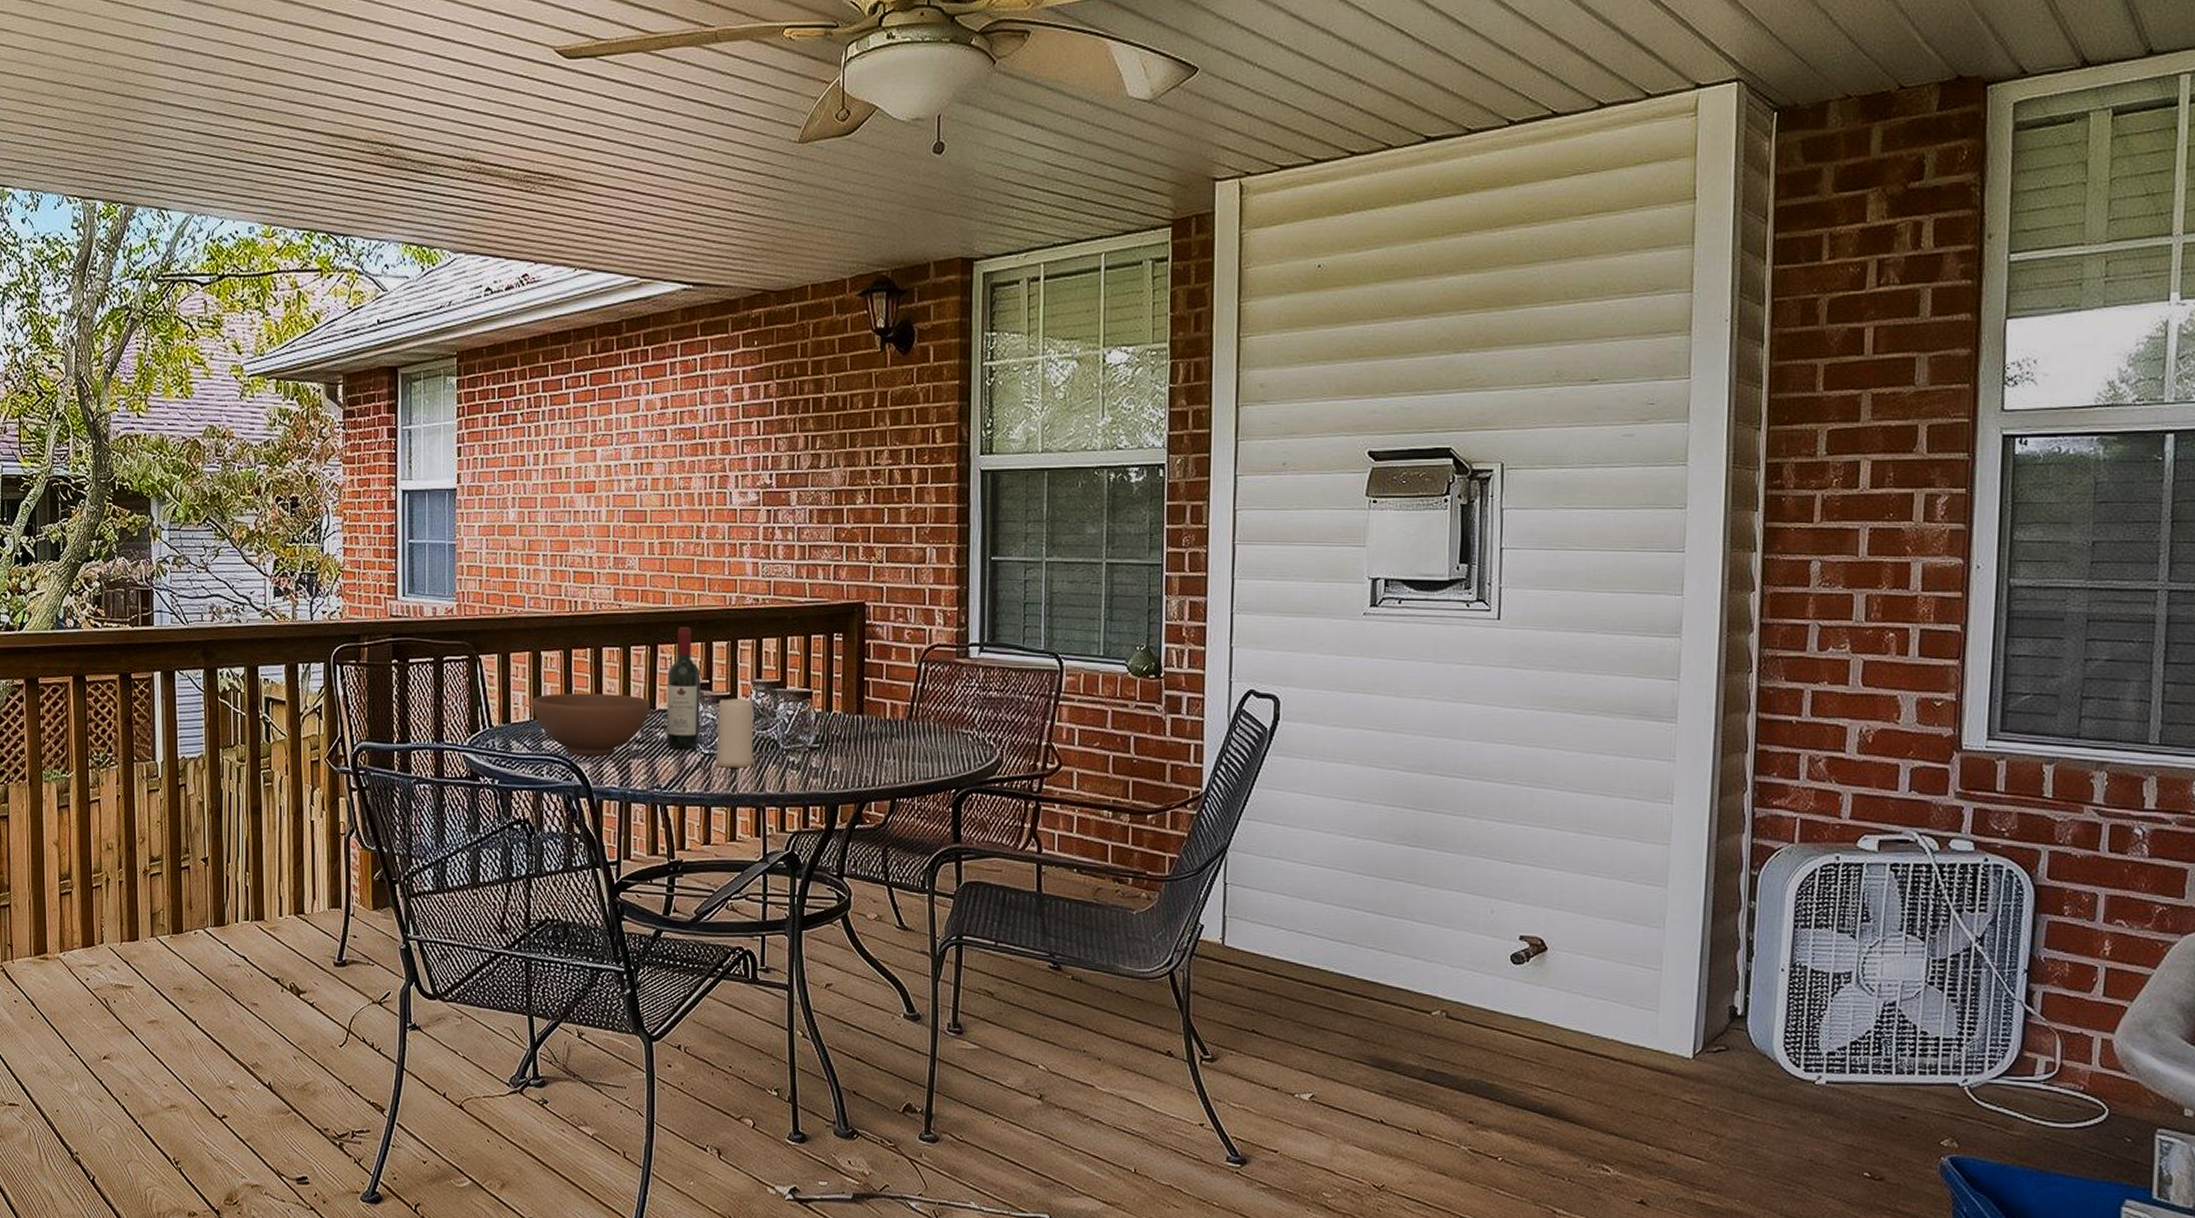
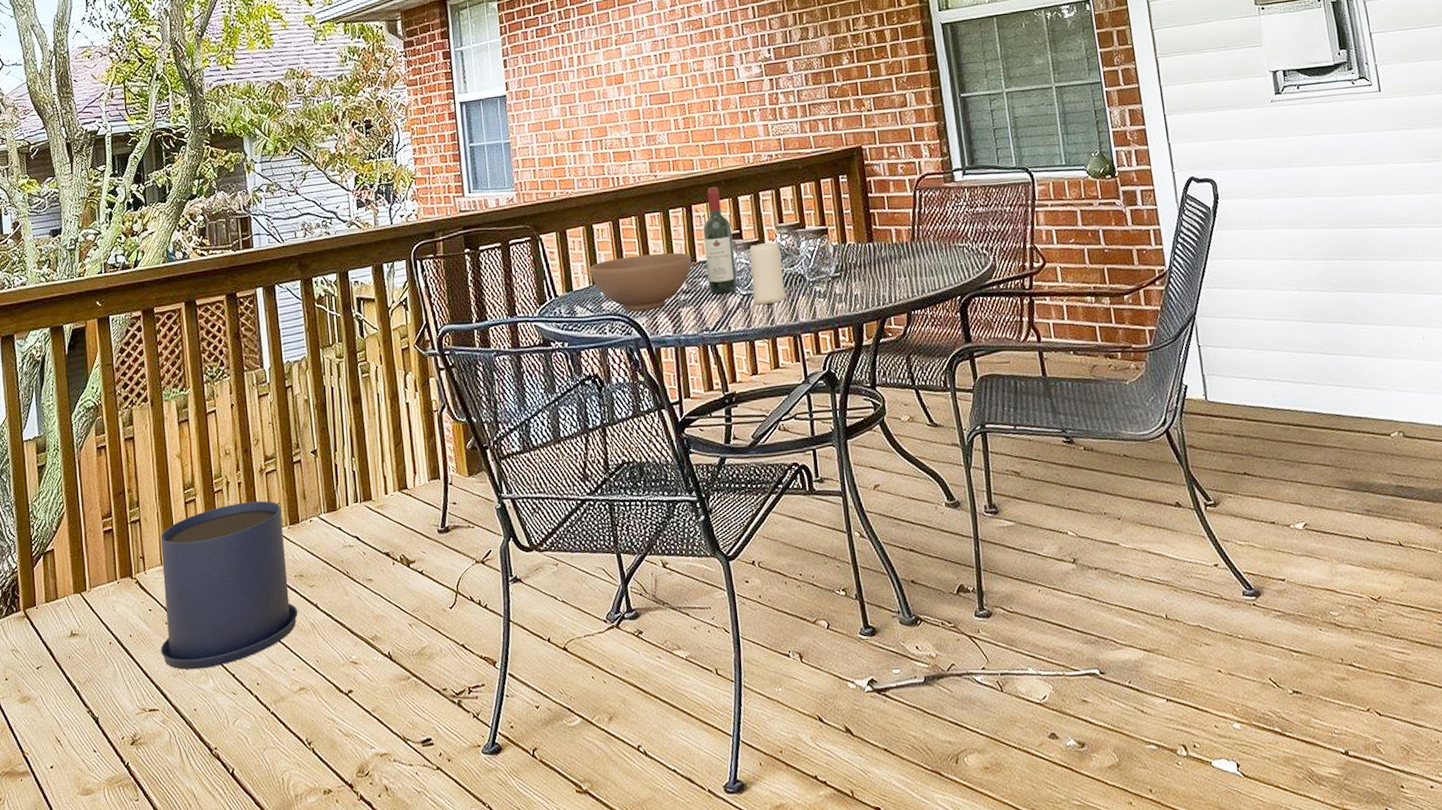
planter: none [24,902,175,1071] -> present [160,500,298,670]

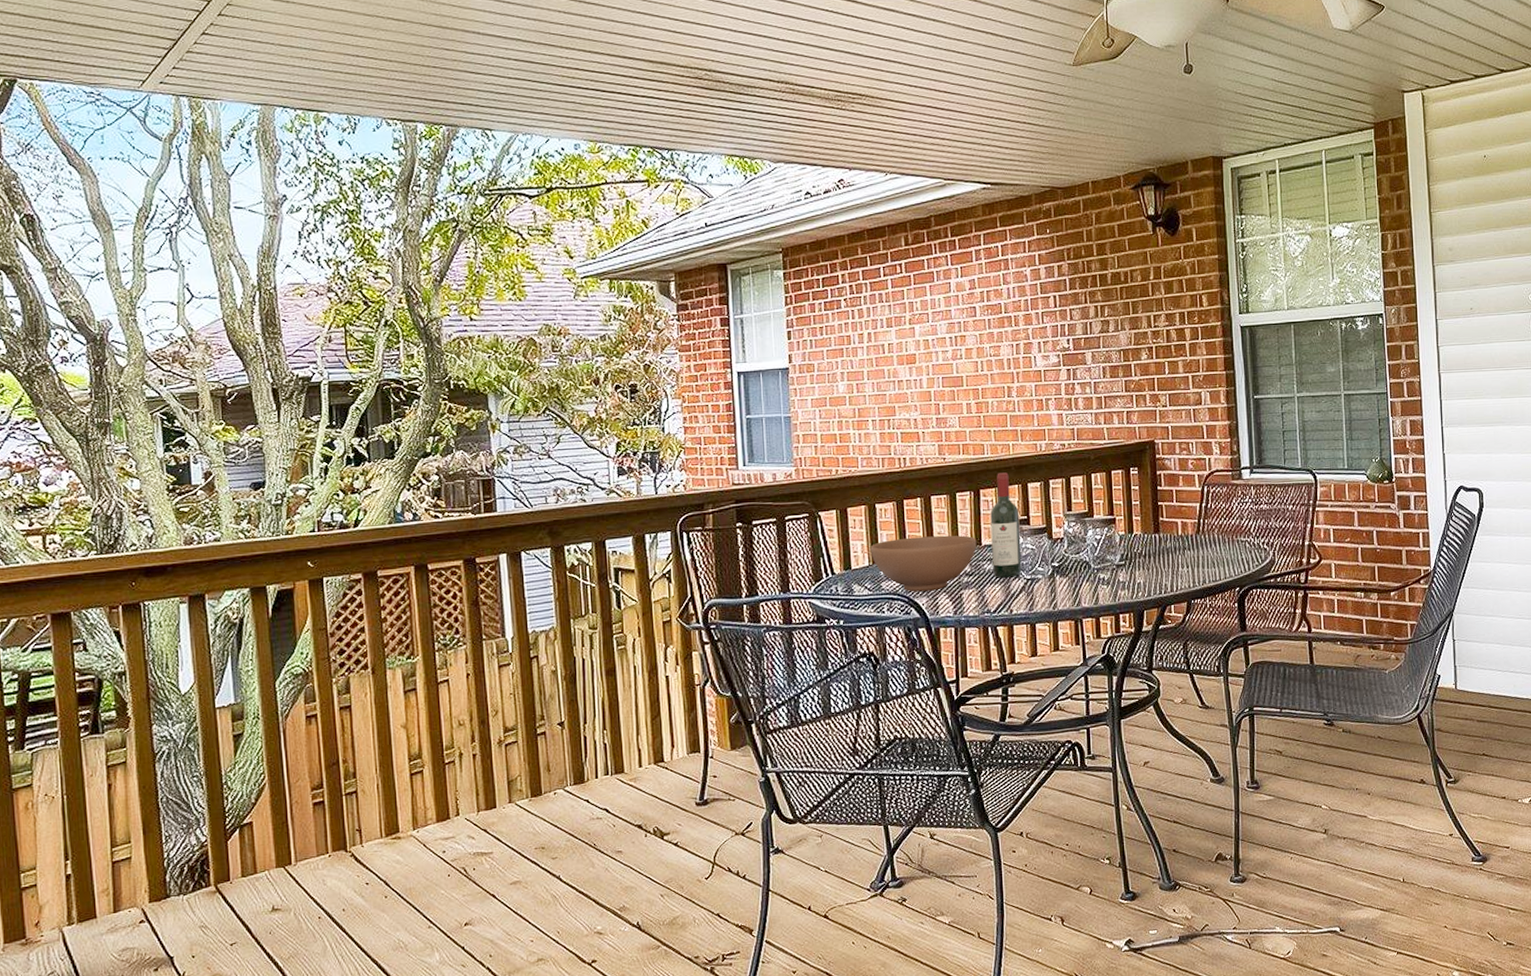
planter: present [160,500,298,670] -> none [378,772,538,943]
candle: present [749,242,786,305] -> none [1036,529,1070,589]

